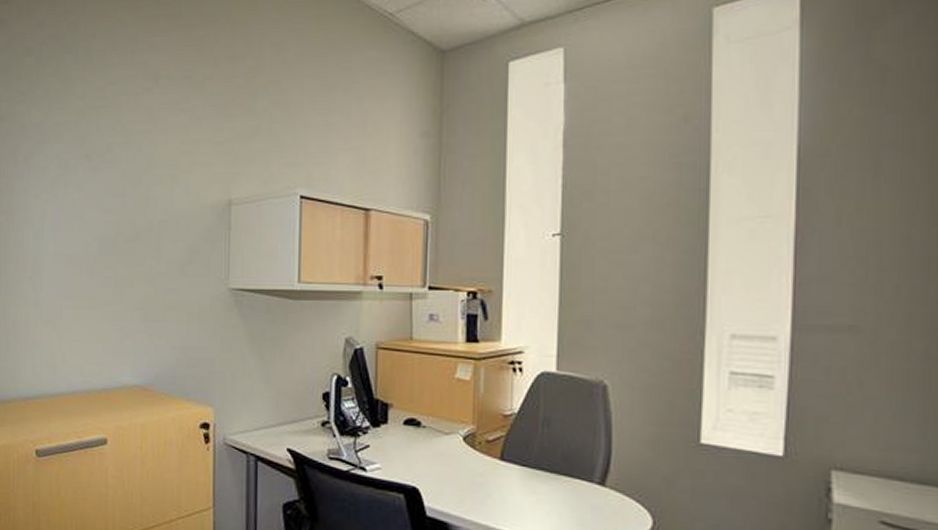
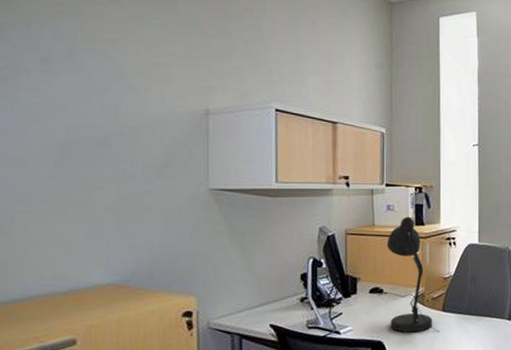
desk lamp: none [427,329,496,487] -> present [387,216,440,333]

